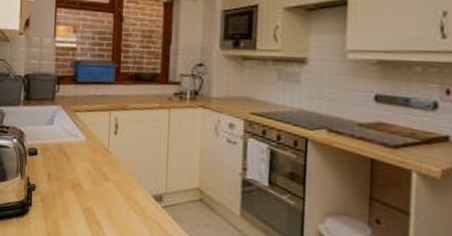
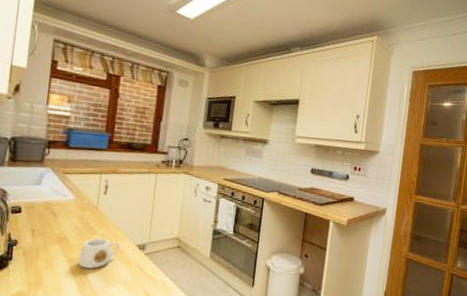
mug: none [93,185,135,221] -> present [78,238,120,269]

